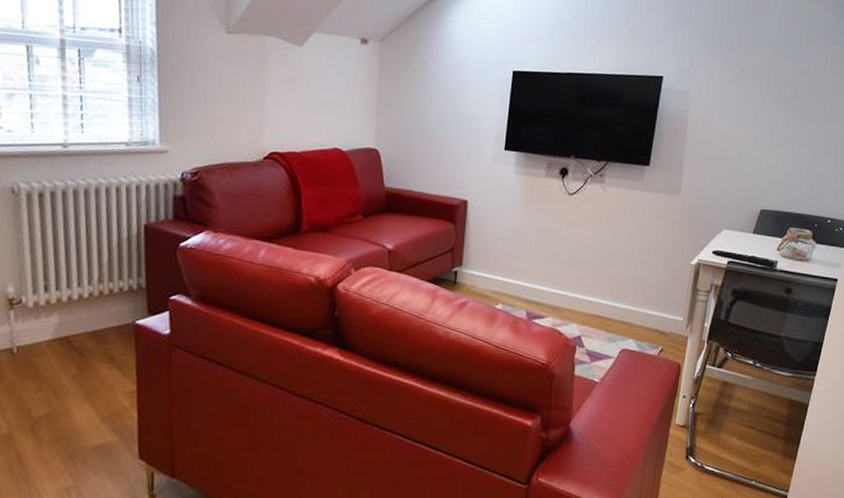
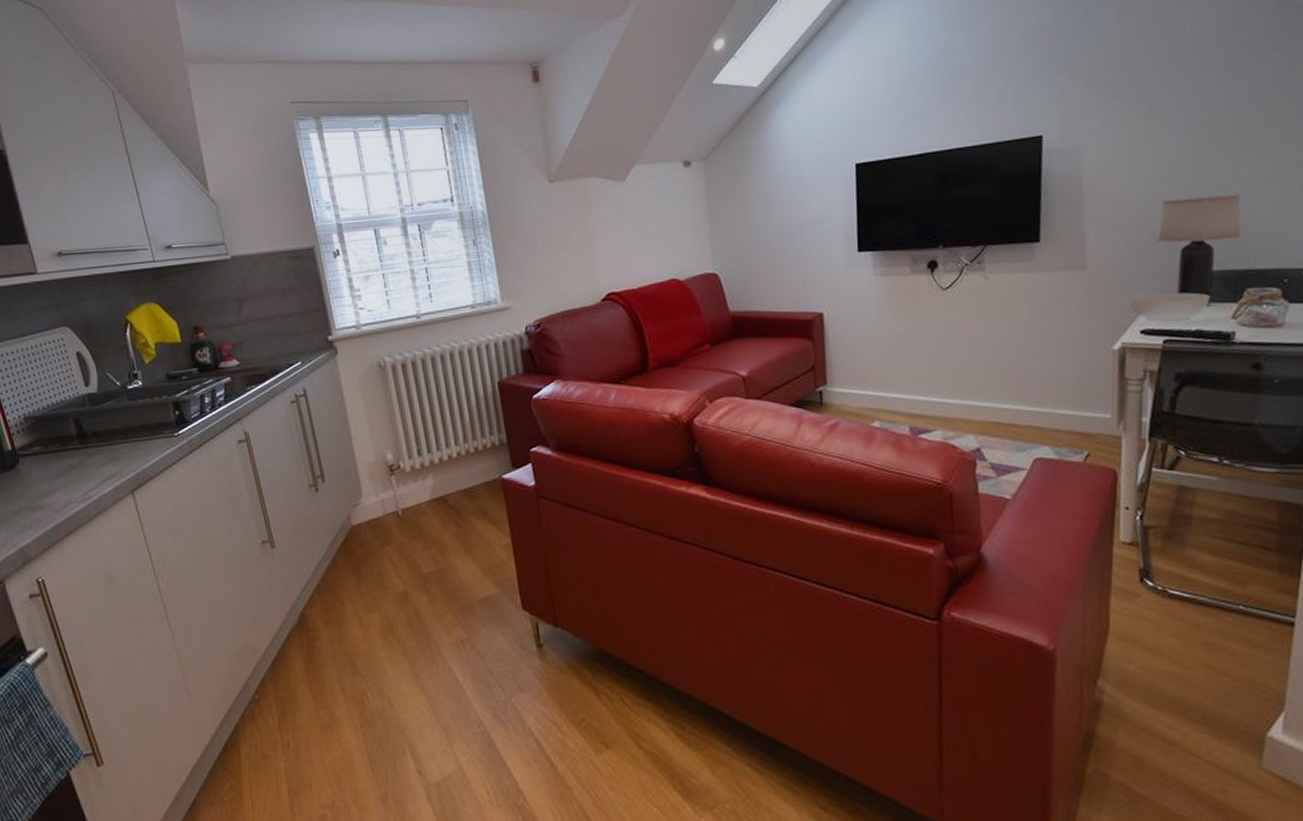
bowl: none [707,221,765,248] -> present [1127,292,1211,322]
table lamp: none [734,147,796,237] -> present [1157,194,1242,305]

